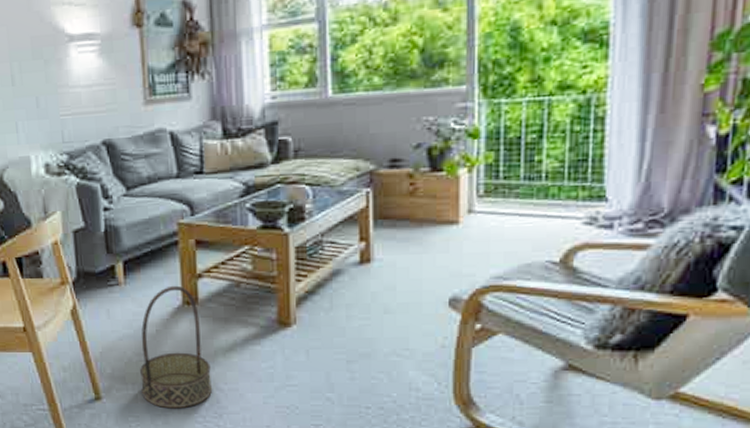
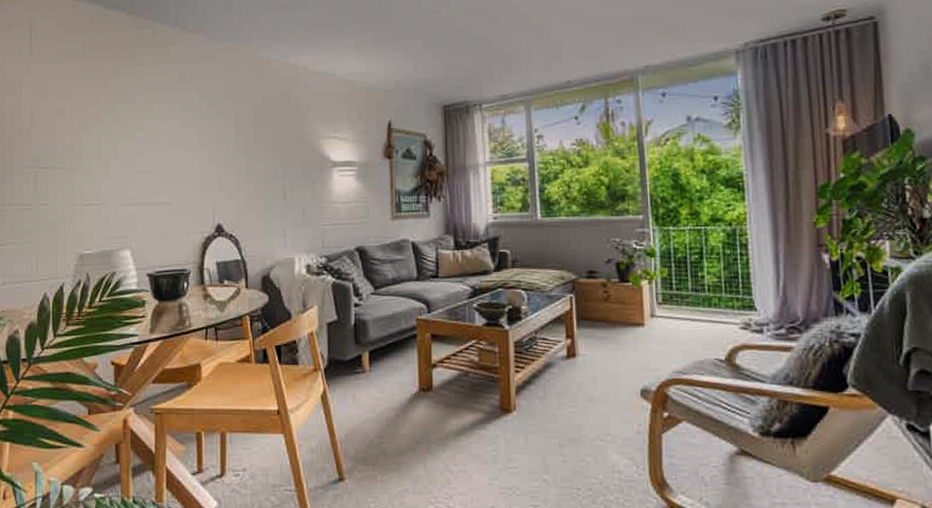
basket: present [140,285,213,409] -> none [380,374,445,490]

